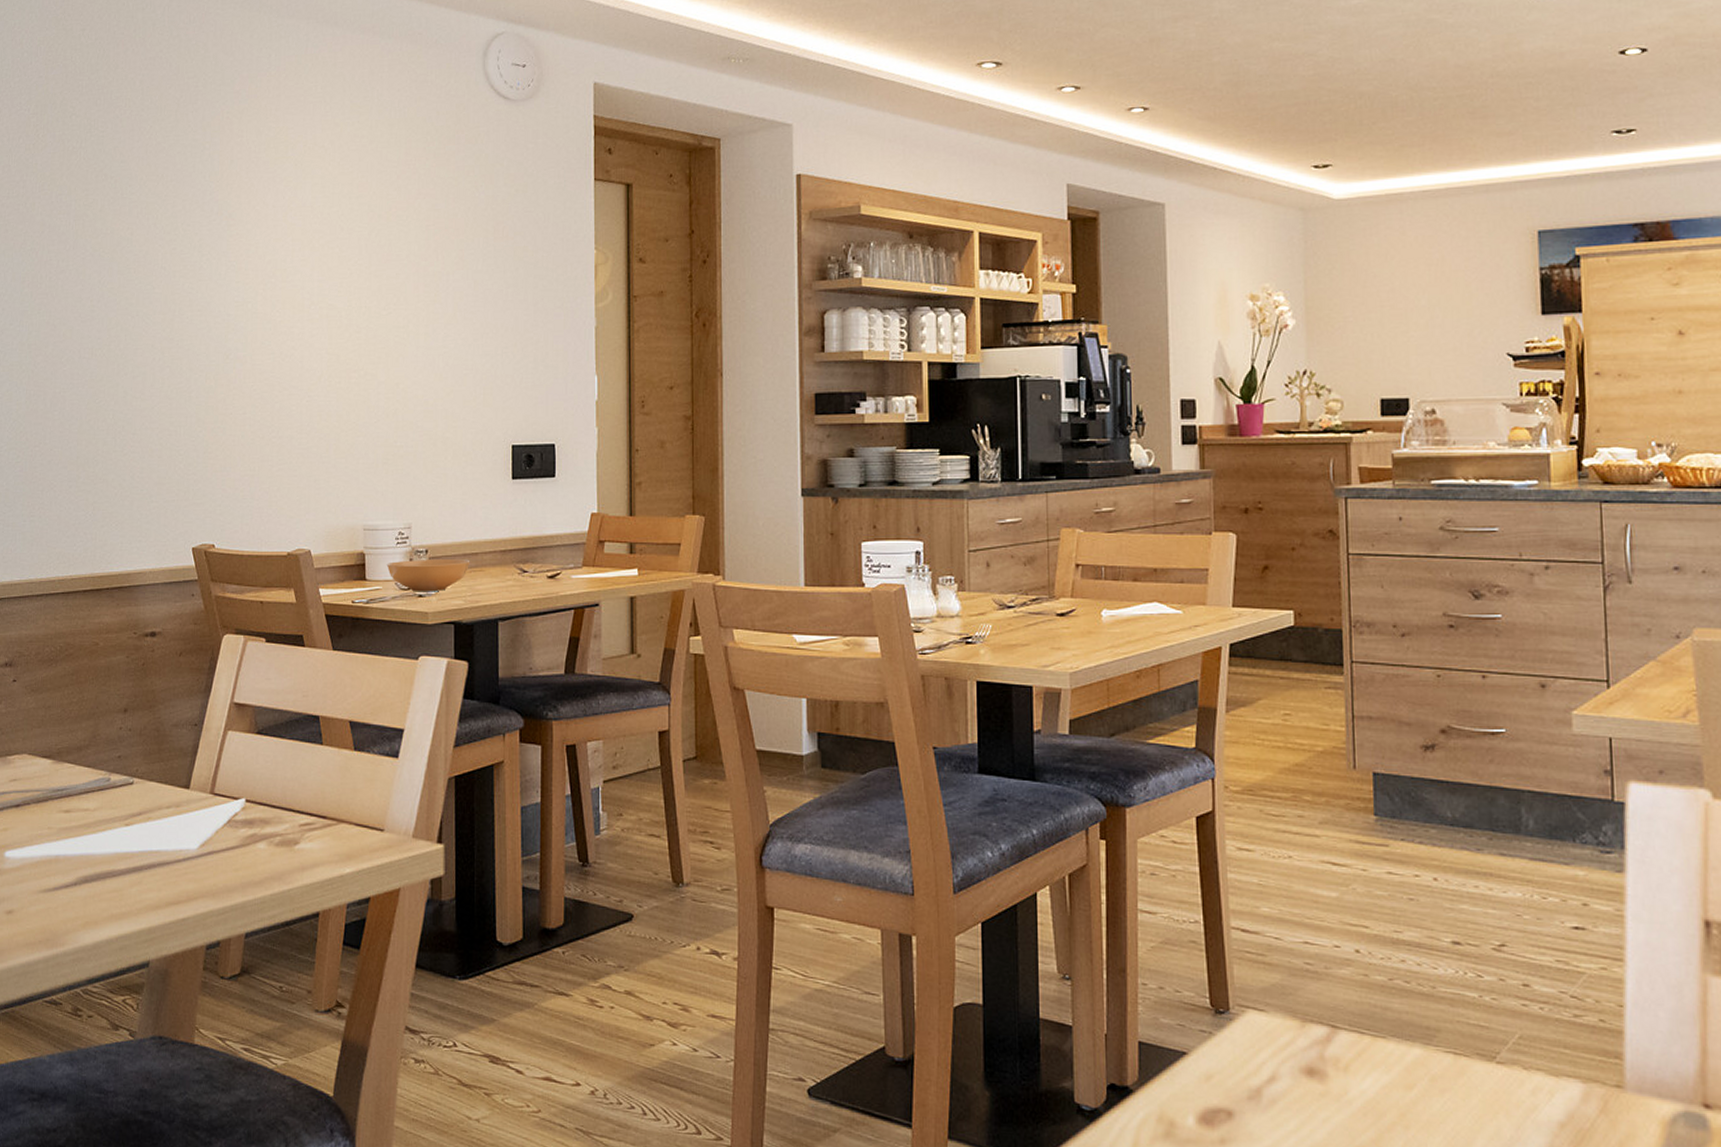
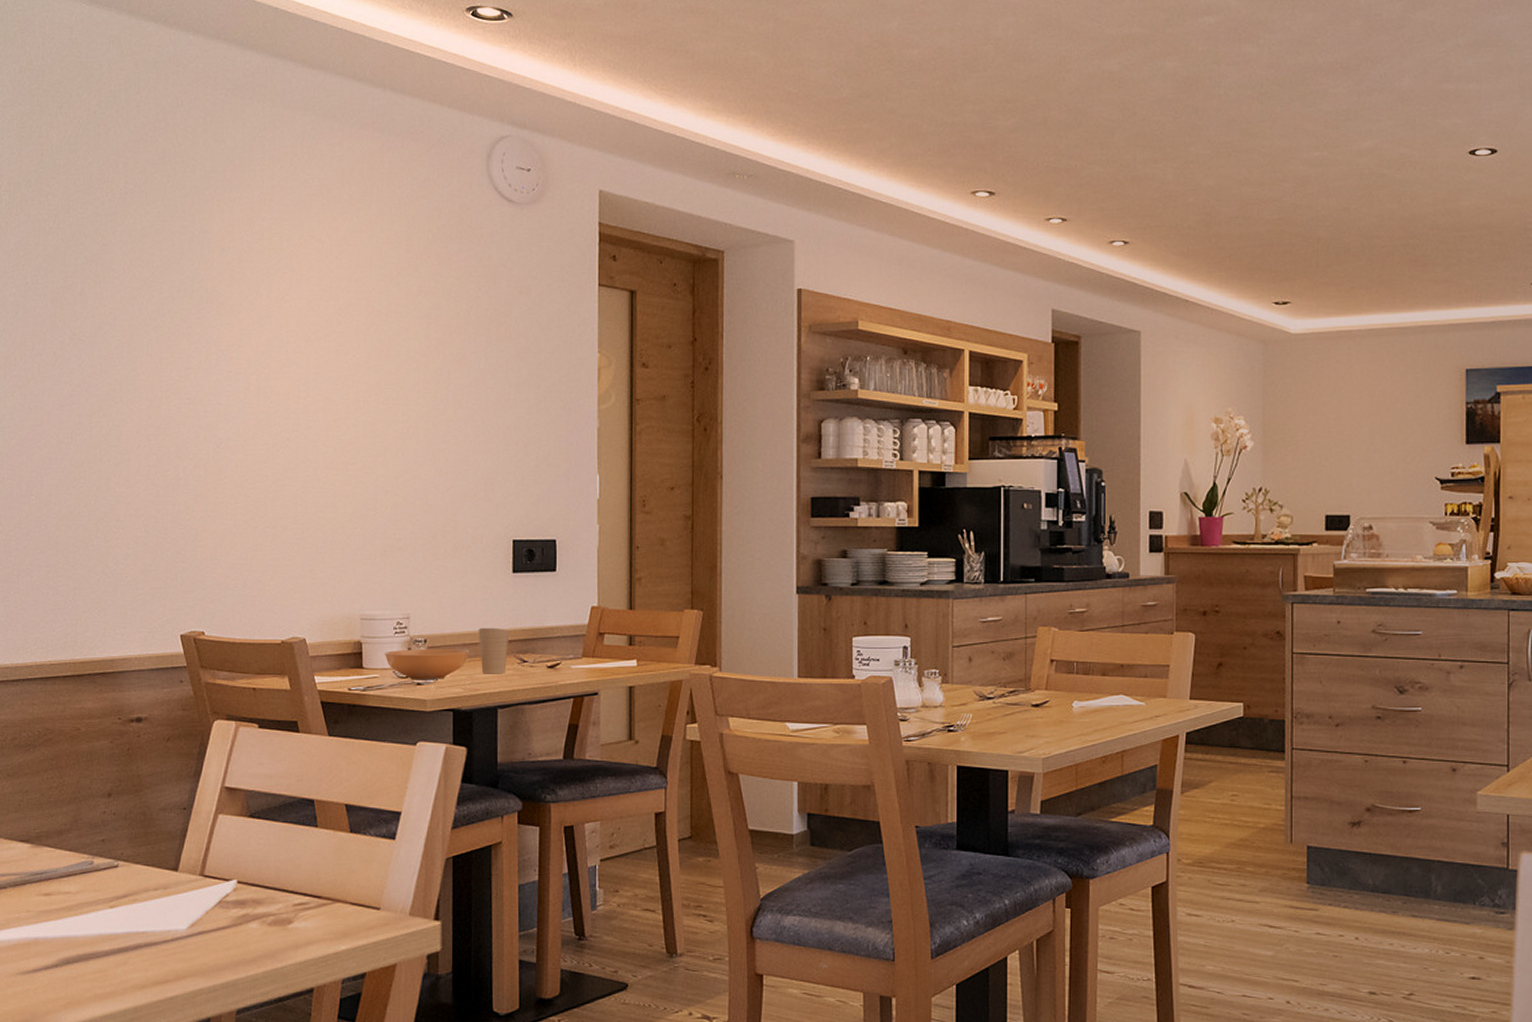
cup: none [478,537,510,585] -> present [478,628,510,674]

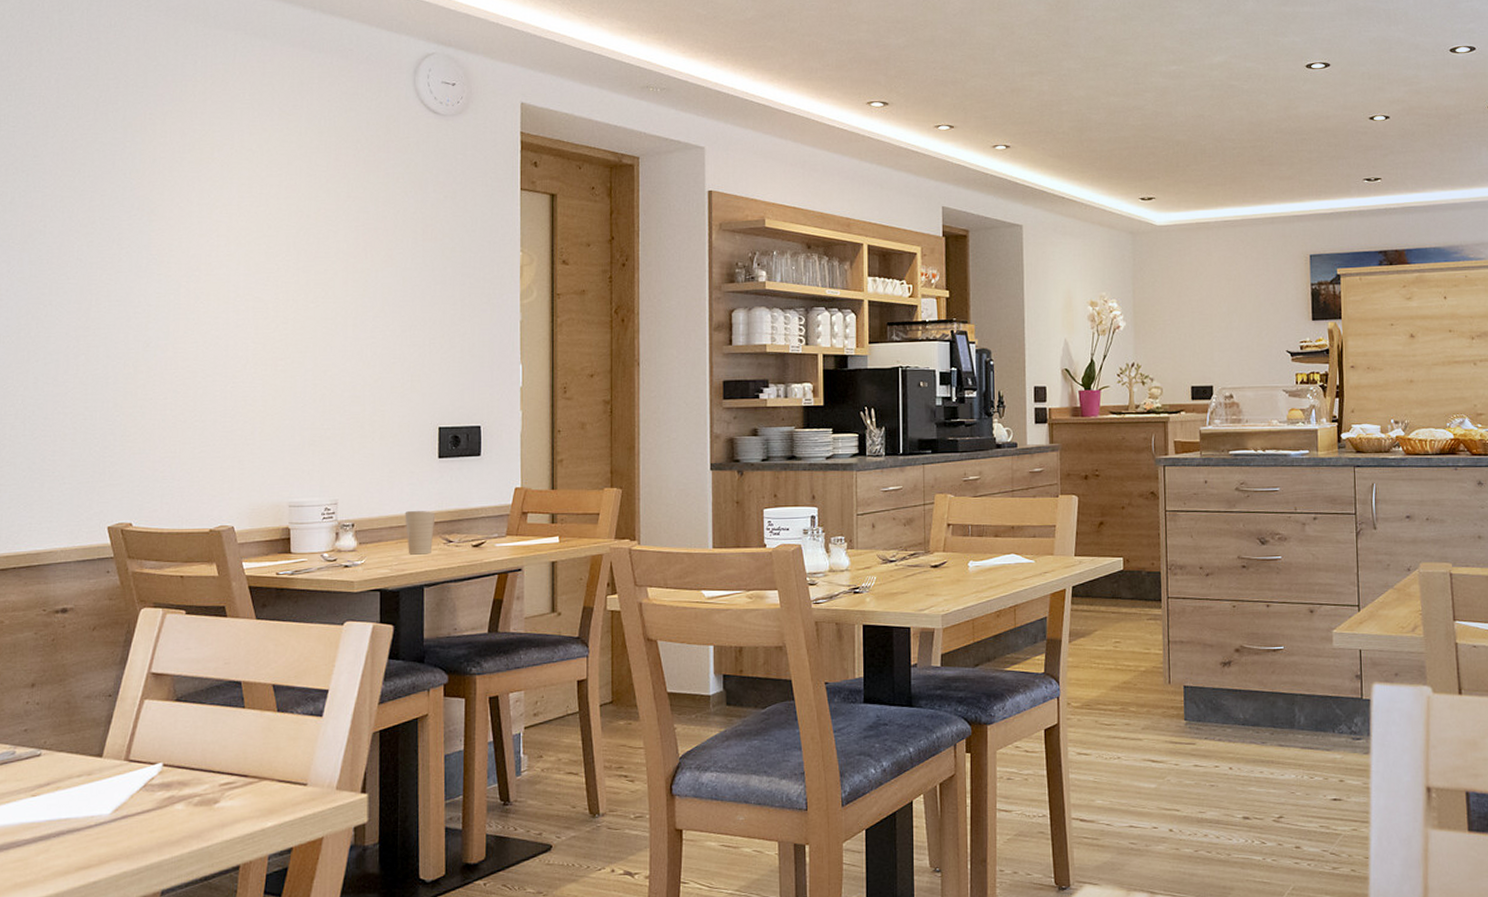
bowl: present [384,648,470,680] -> none [312,531,397,563]

